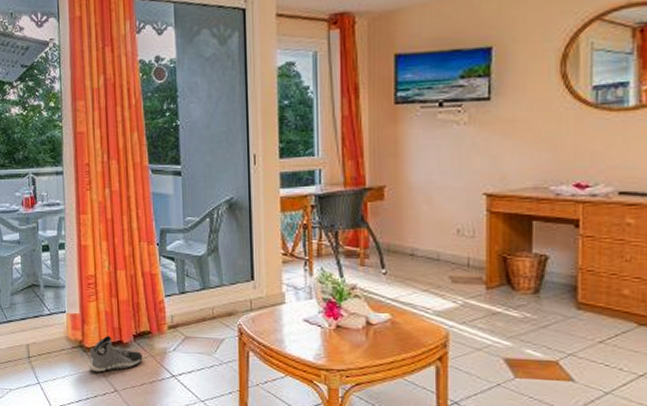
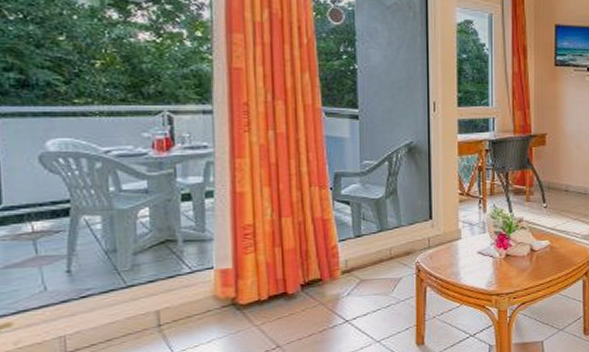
sneaker: present [89,336,143,373] -> none [244,289,312,331]

